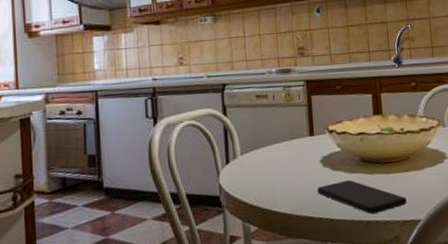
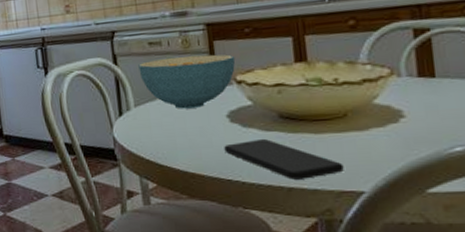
cereal bowl: none [246,107,329,156] -> present [138,54,236,109]

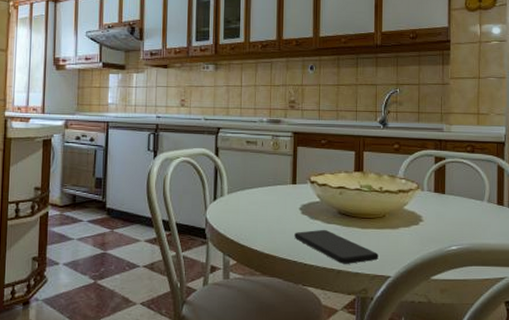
cereal bowl: present [138,54,236,109] -> none [235,156,312,200]

